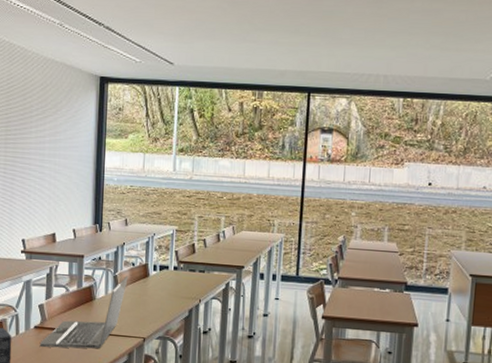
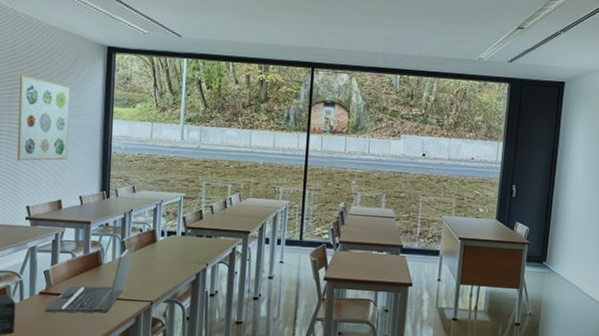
wall art: none [13,108,65,195] -> present [17,75,71,162]

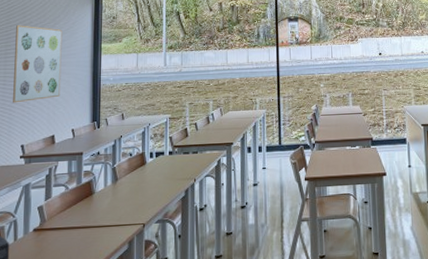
laptop: present [44,241,136,313] -> none [38,166,126,249]

